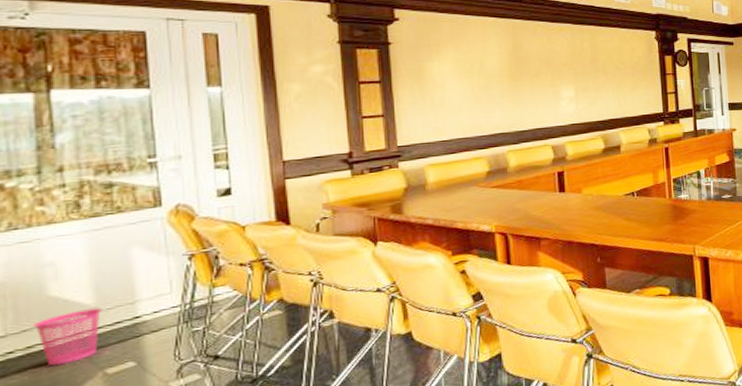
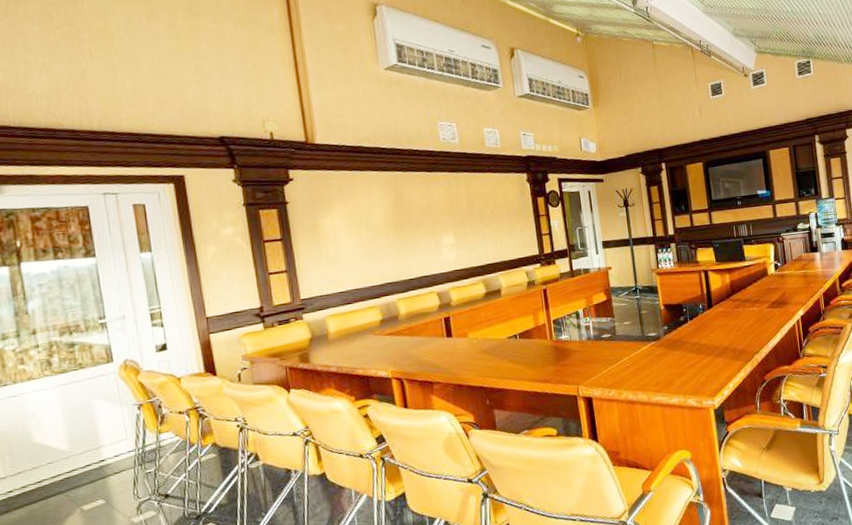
waste basket: present [32,308,103,367] -> none [24,452,76,504]

